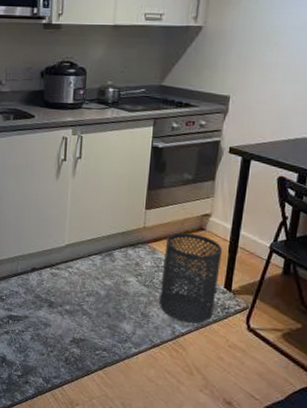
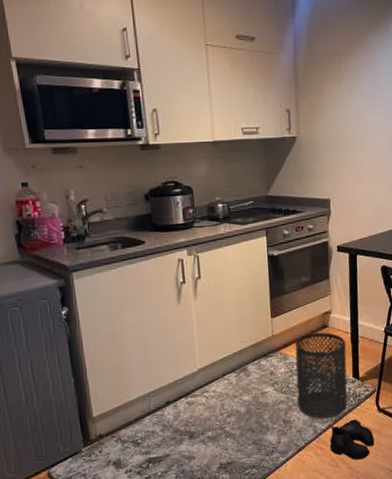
boots: none [186,330,238,375] -> present [329,419,375,460]

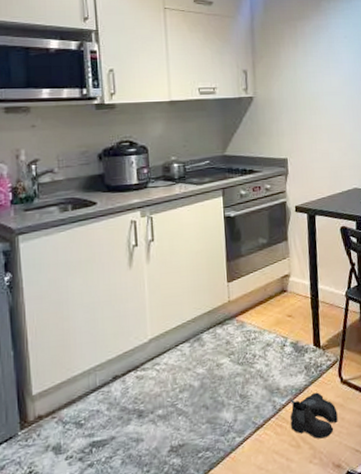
trash can: present [295,332,348,419] -> none [252,297,309,393]

